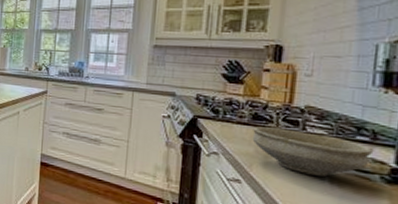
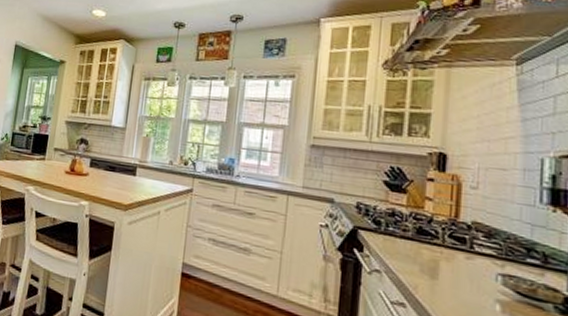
bowl: present [252,126,373,177] -> none [417,242,544,304]

